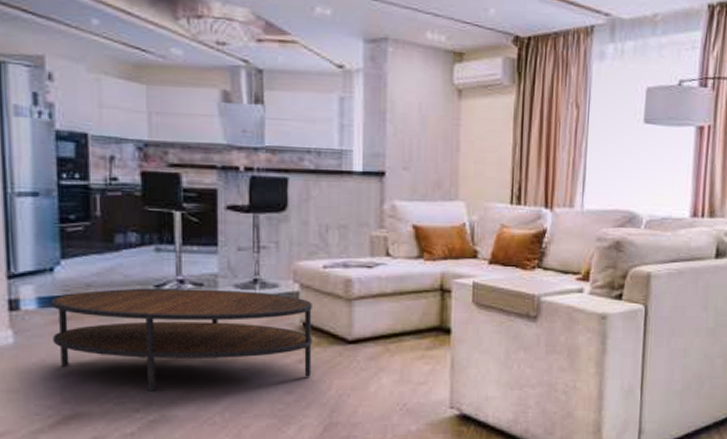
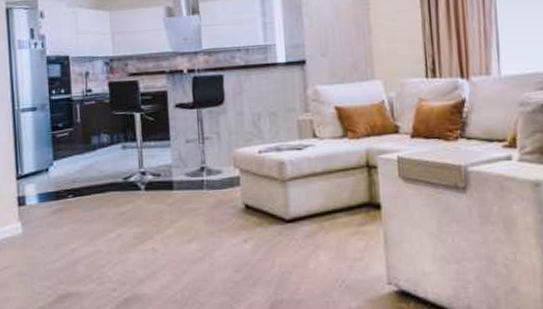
coffee table: present [52,288,312,392] -> none [48,178,256,273]

